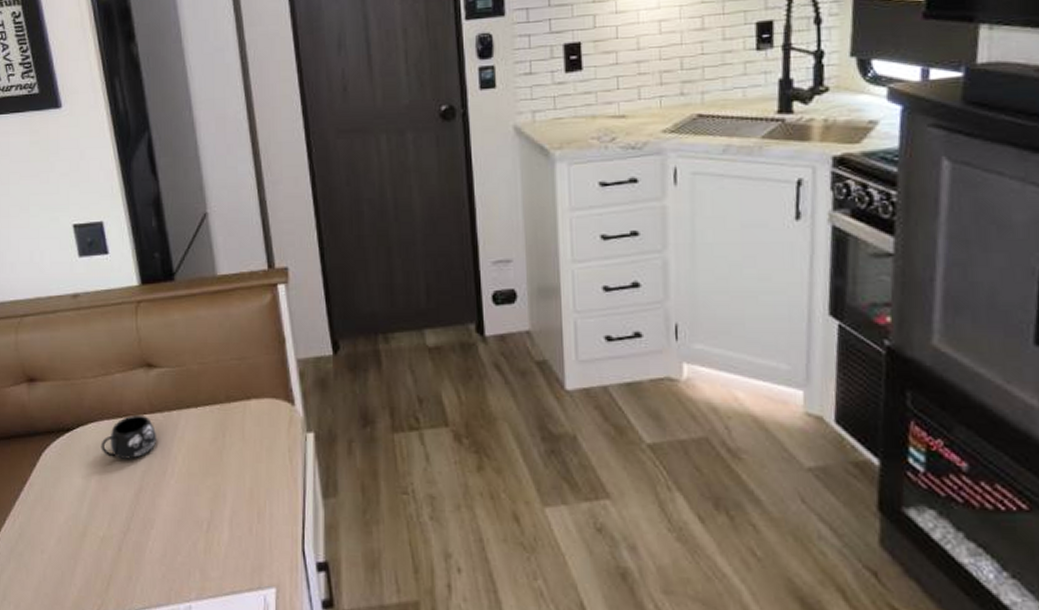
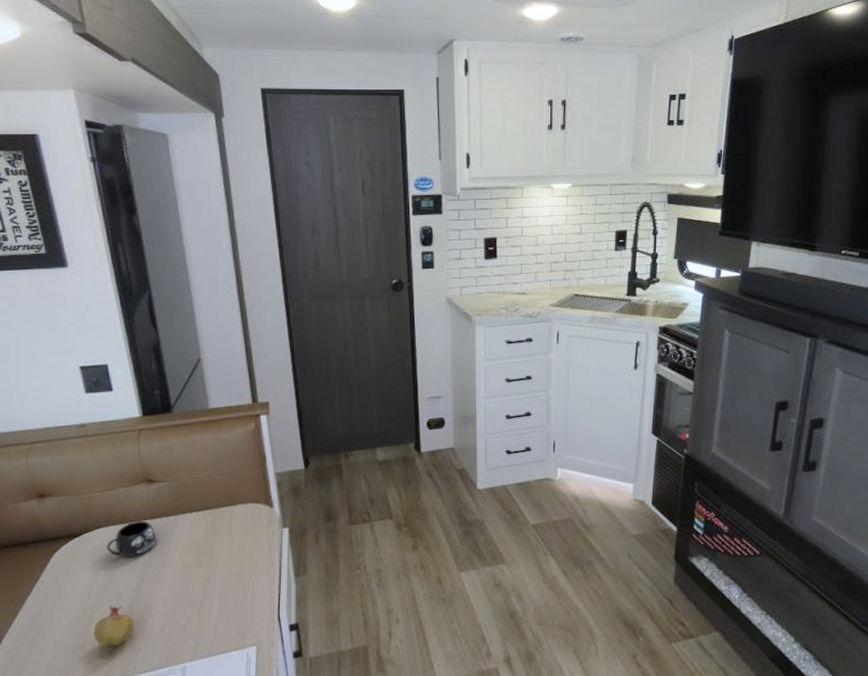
fruit: none [86,519,131,584] -> present [94,605,134,656]

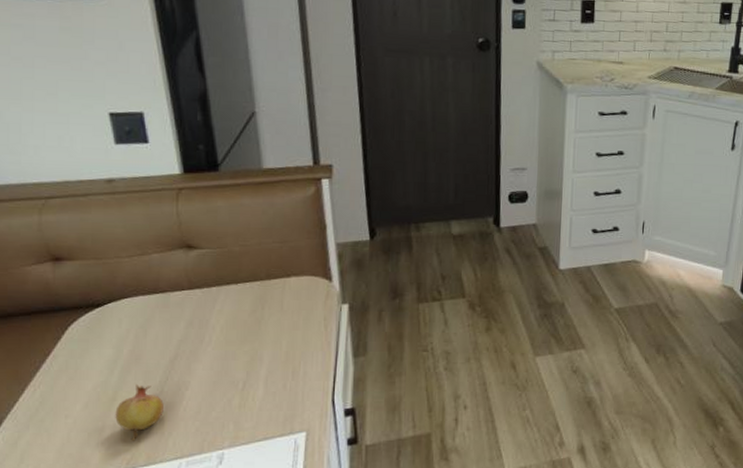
mug: present [106,521,156,556] -> none [134,291,194,330]

